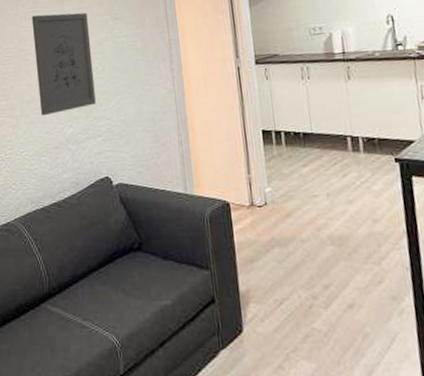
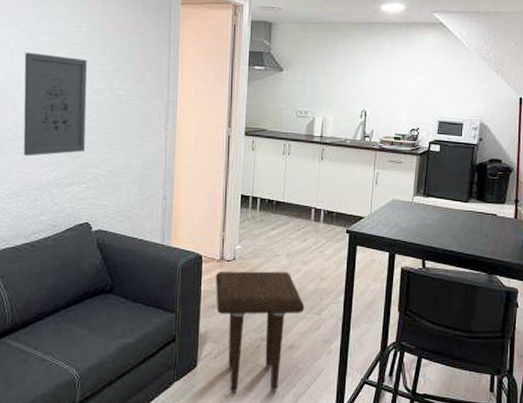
side table: none [247,214,360,365] -> present [215,271,305,394]

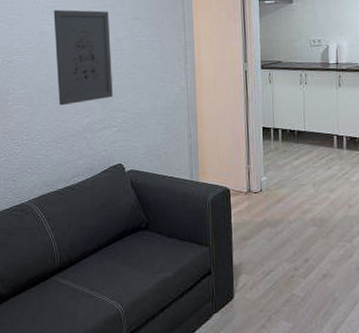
side table: present [215,271,305,394] -> none [244,200,336,324]

